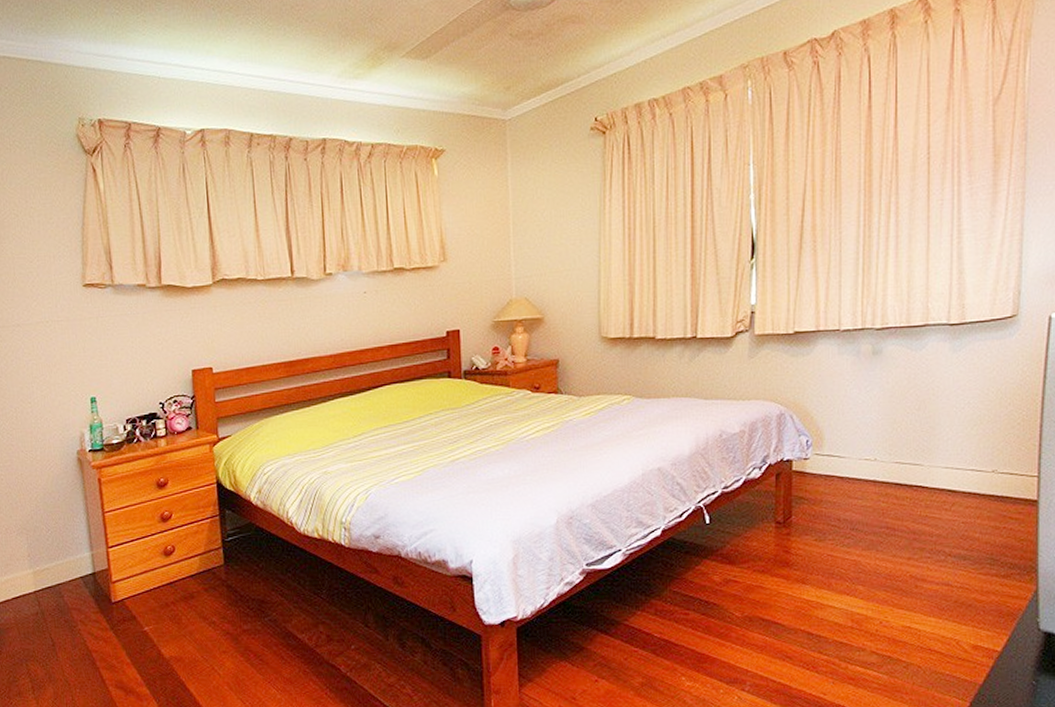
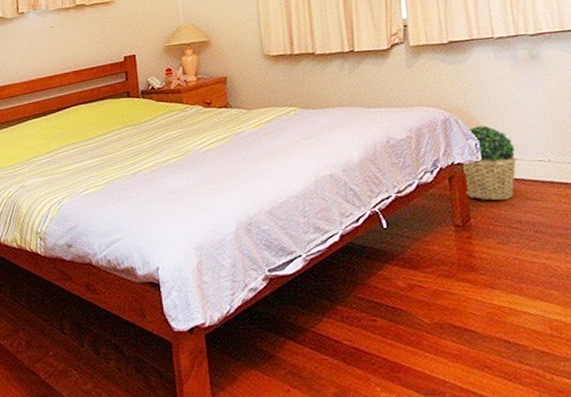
potted plant: none [790,422,845,498] -> present [463,125,516,200]

